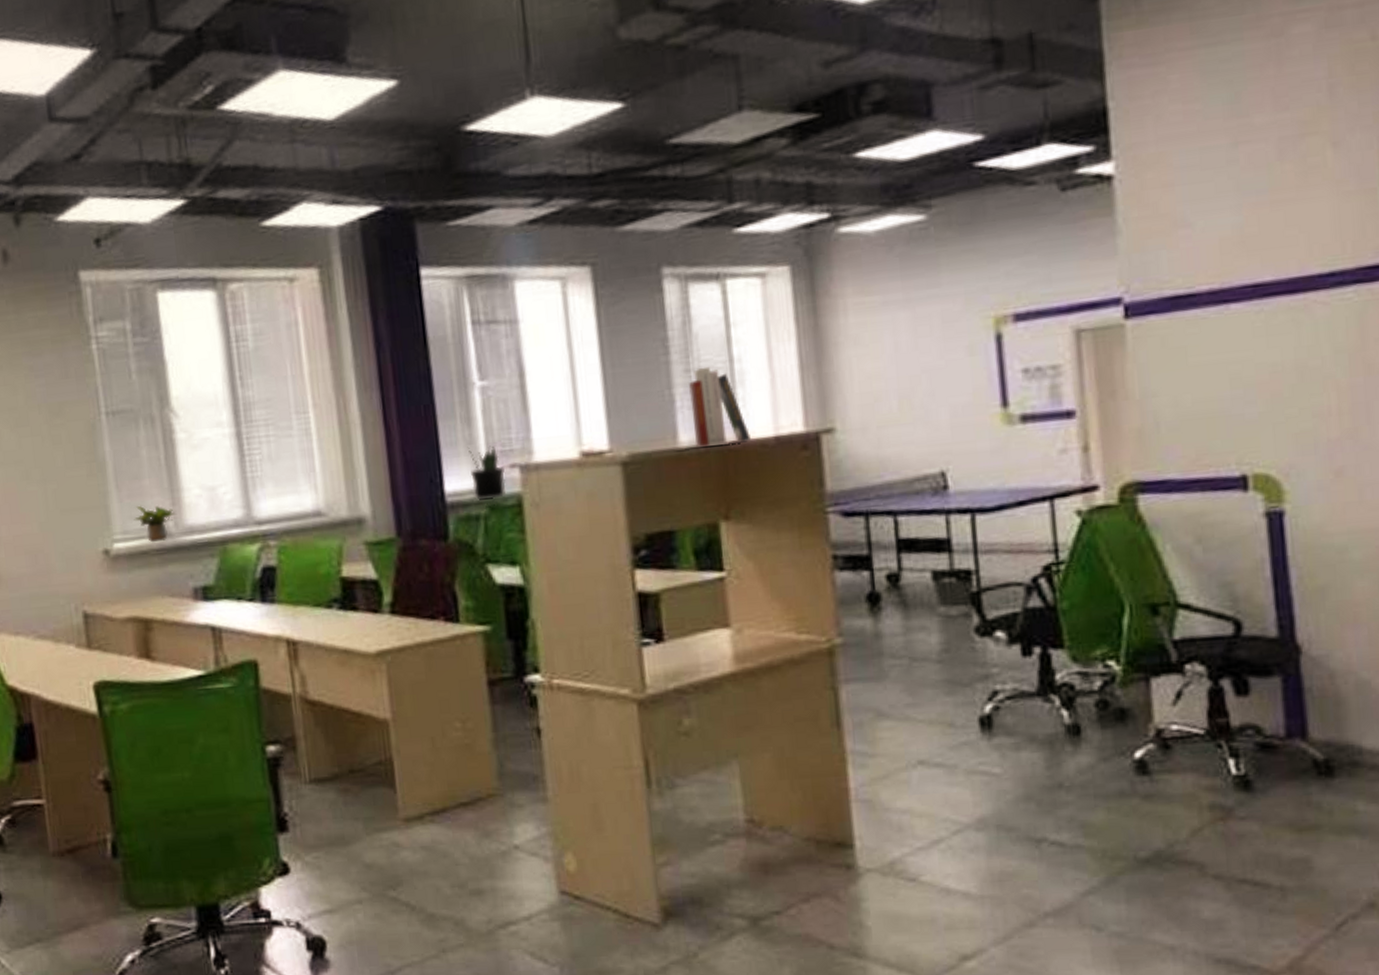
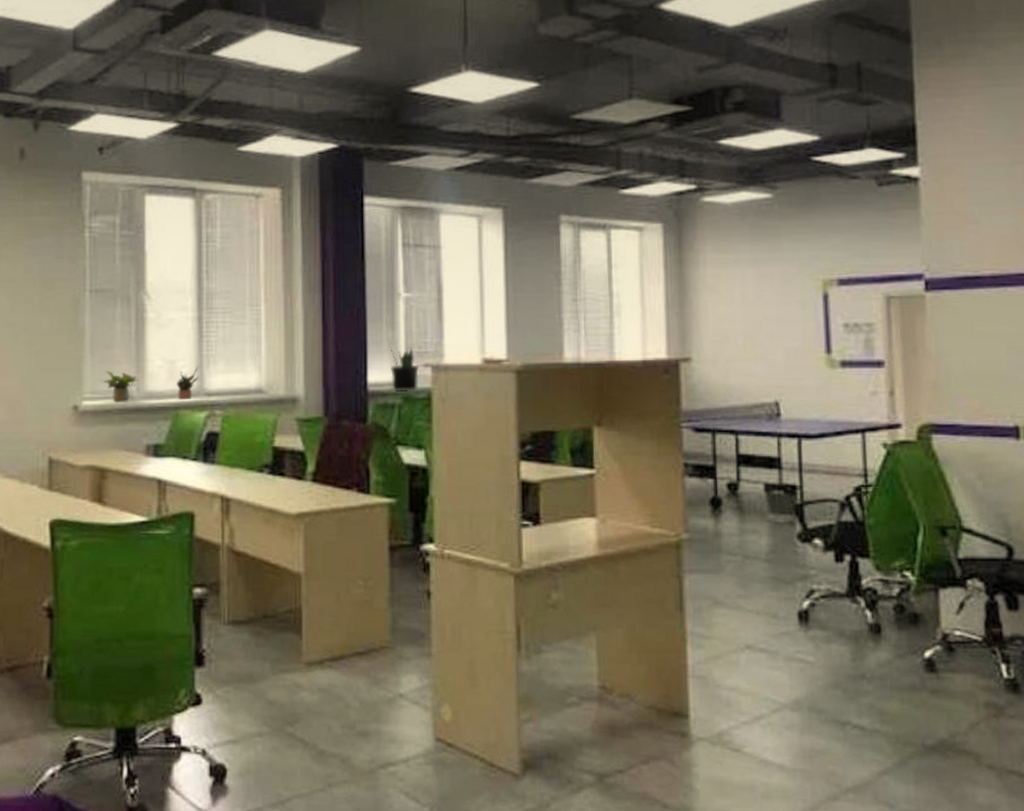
potted plant: none [219,491,246,533] -> present [176,366,199,400]
books: present [688,366,752,447] -> none [575,298,624,363]

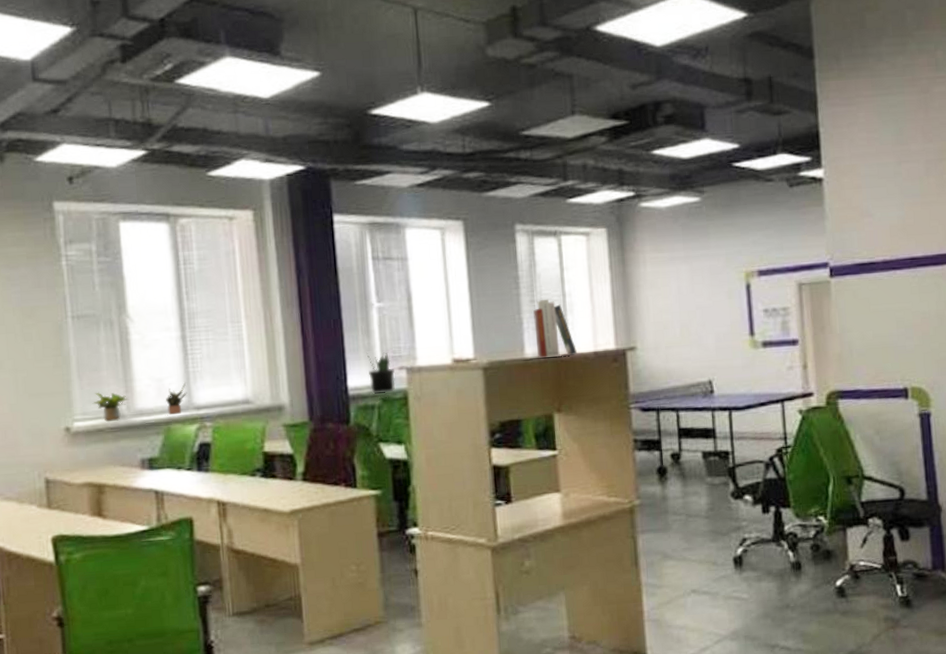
books: none [575,298,624,363] -> present [533,299,578,358]

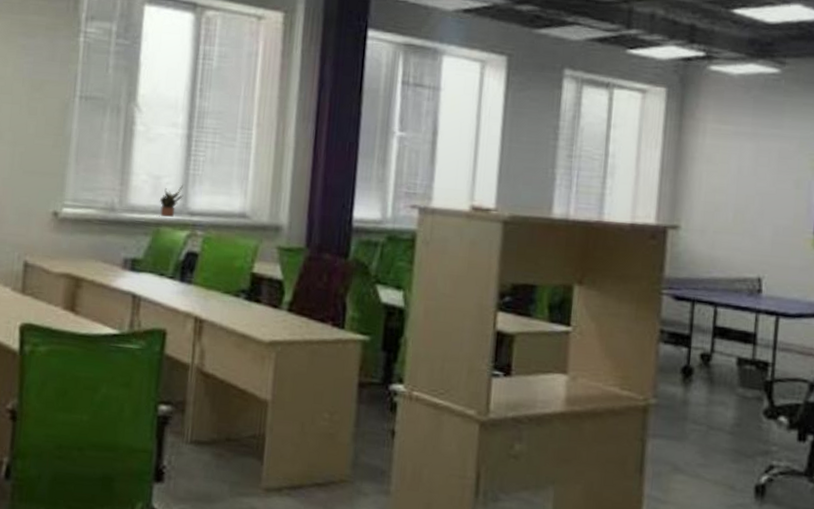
potted plant: present [92,392,128,423] -> none [85,180,122,214]
planter: present [367,352,395,394] -> none [377,185,406,231]
books: present [533,299,578,358] -> none [566,156,612,224]

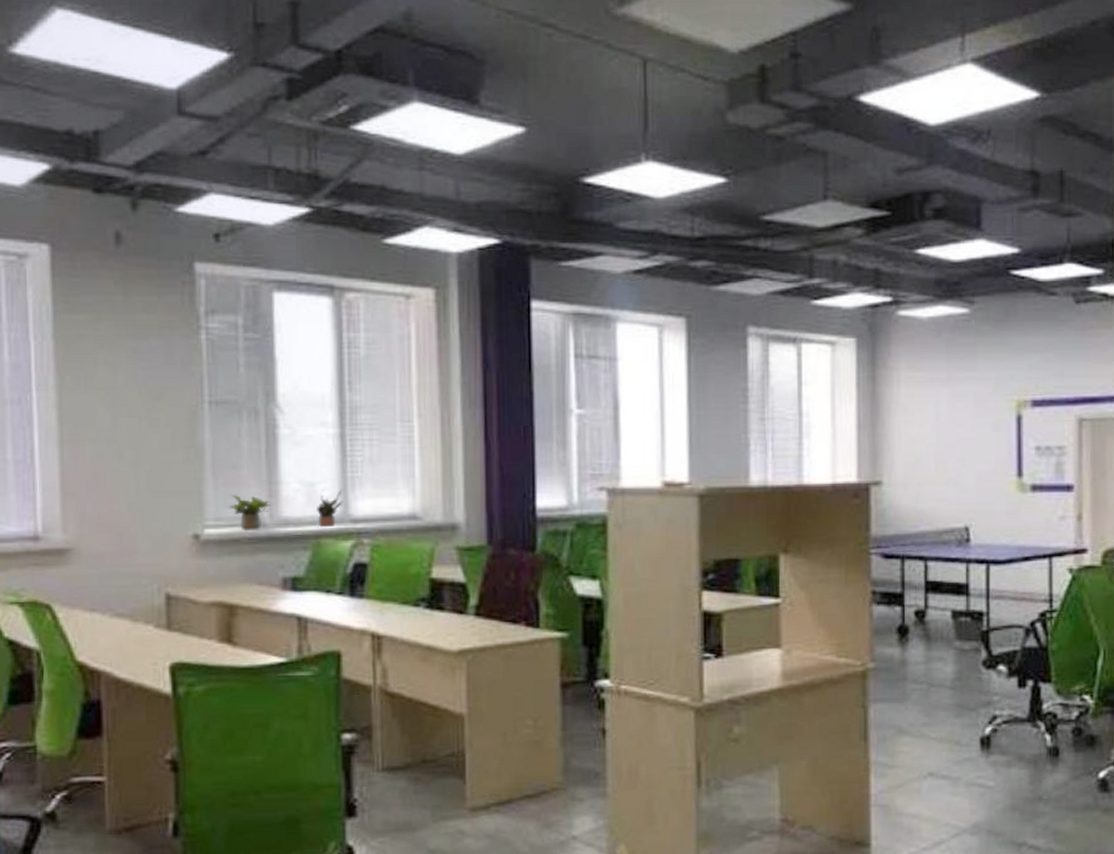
potted plant: none [85,180,122,214] -> present [228,494,272,531]

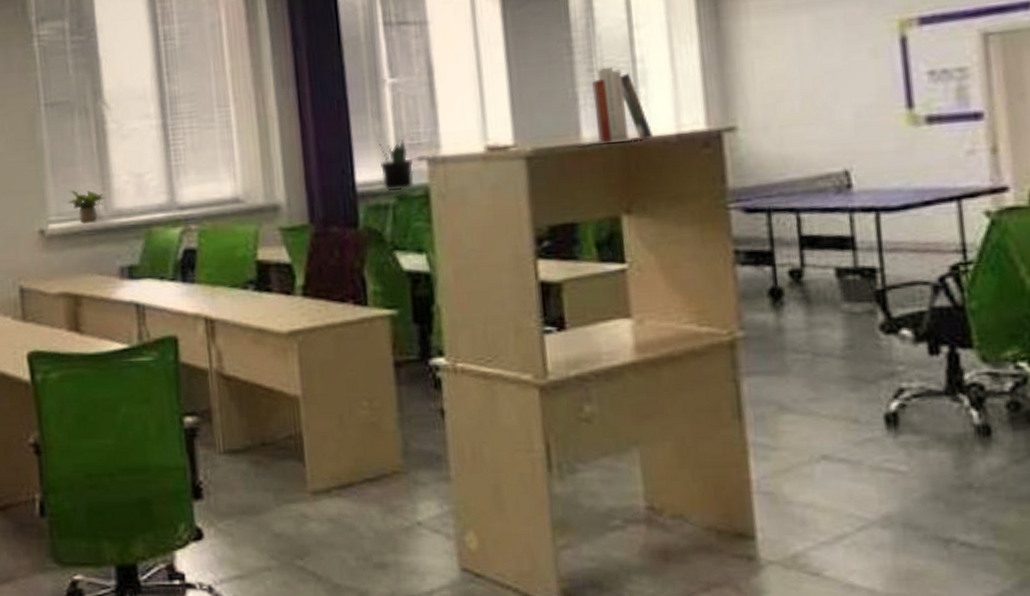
potted plant: present [316,489,343,528] -> none [145,178,170,217]
planter: none [562,468,593,517] -> present [379,139,414,190]
books: none [762,417,813,487] -> present [591,66,654,143]

